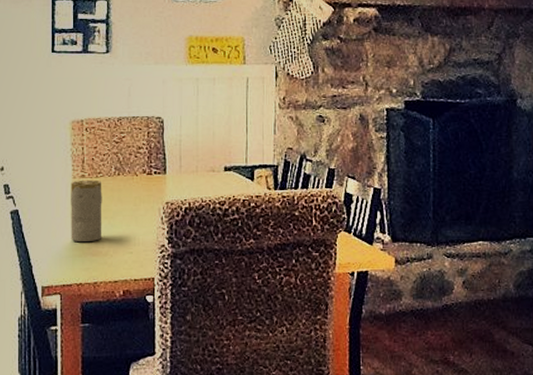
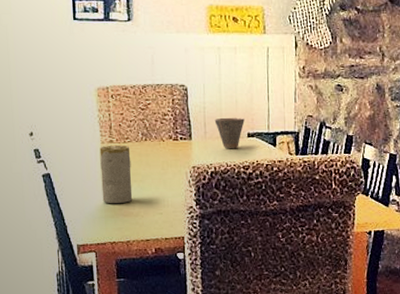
cup: none [190,150,222,183] -> present [214,117,245,148]

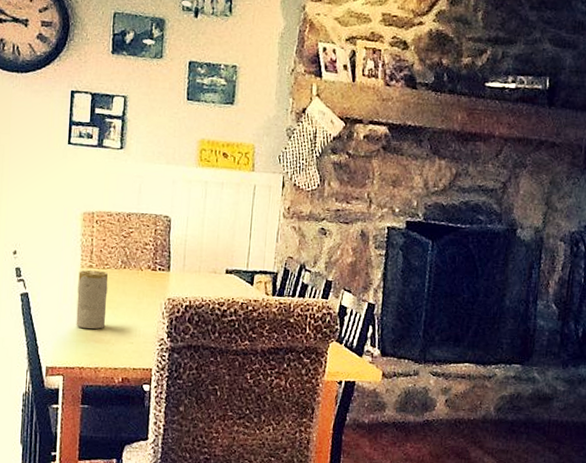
cup: present [214,117,245,148] -> none [194,251,224,284]

